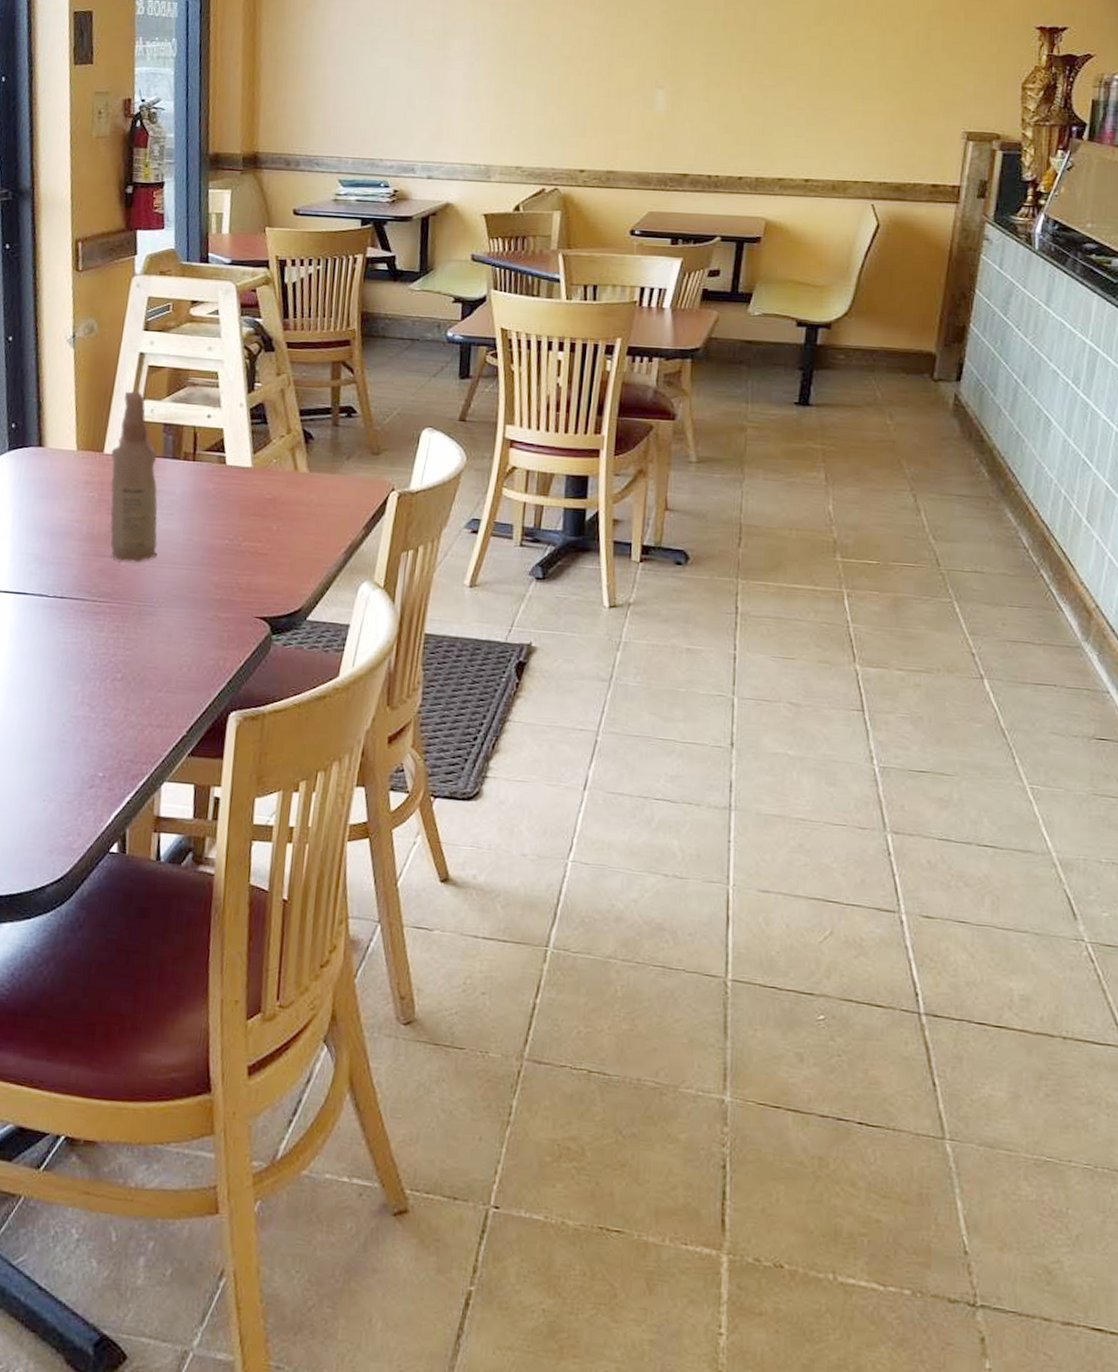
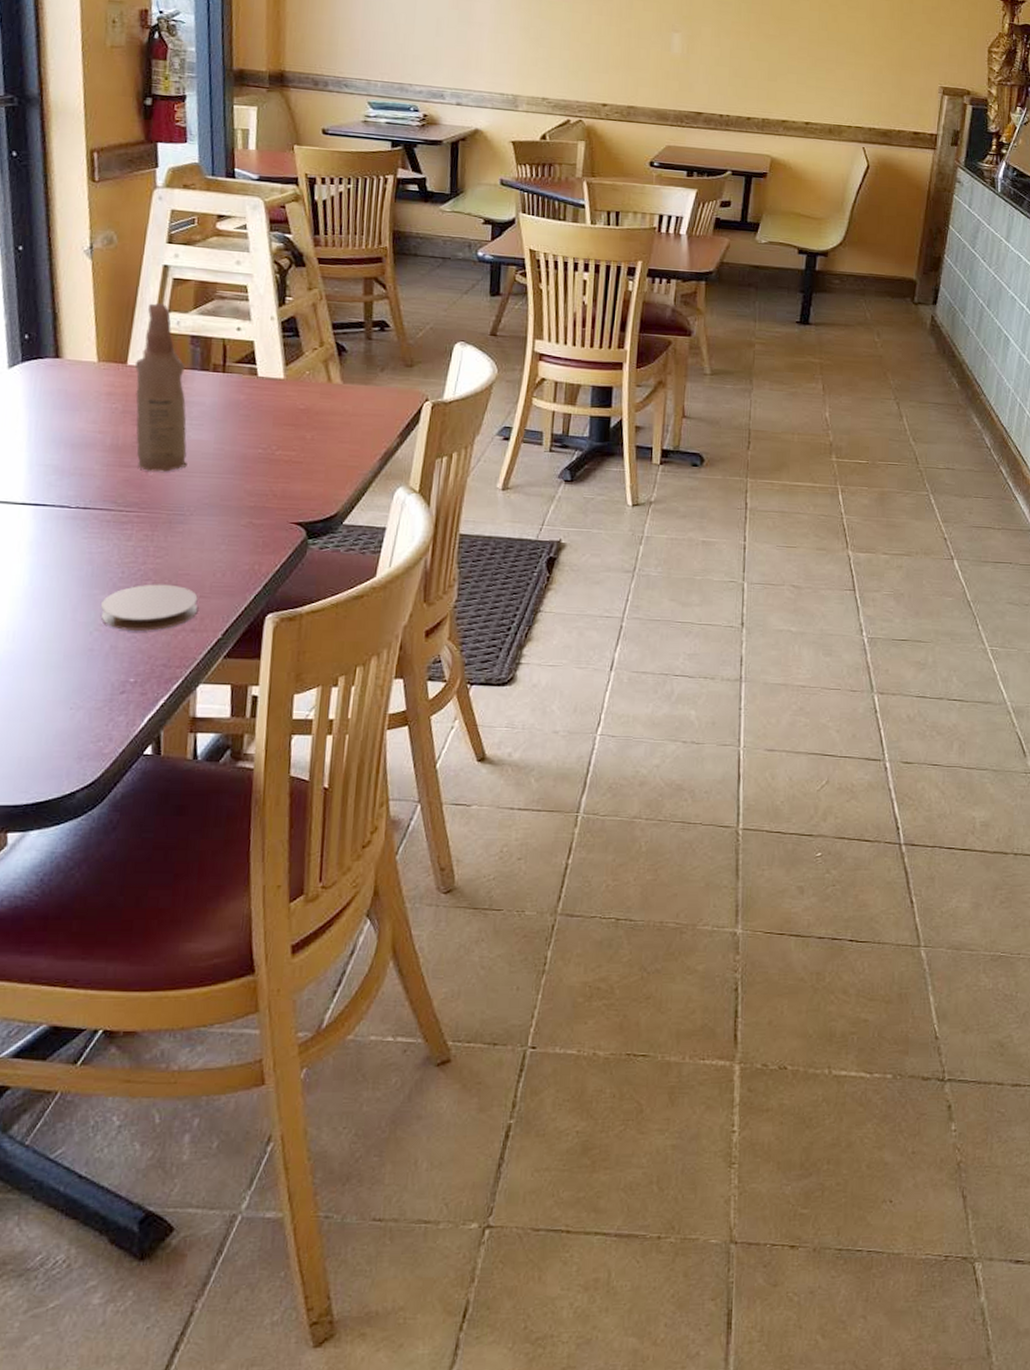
coaster: none [74,676,165,726] -> present [101,584,198,632]

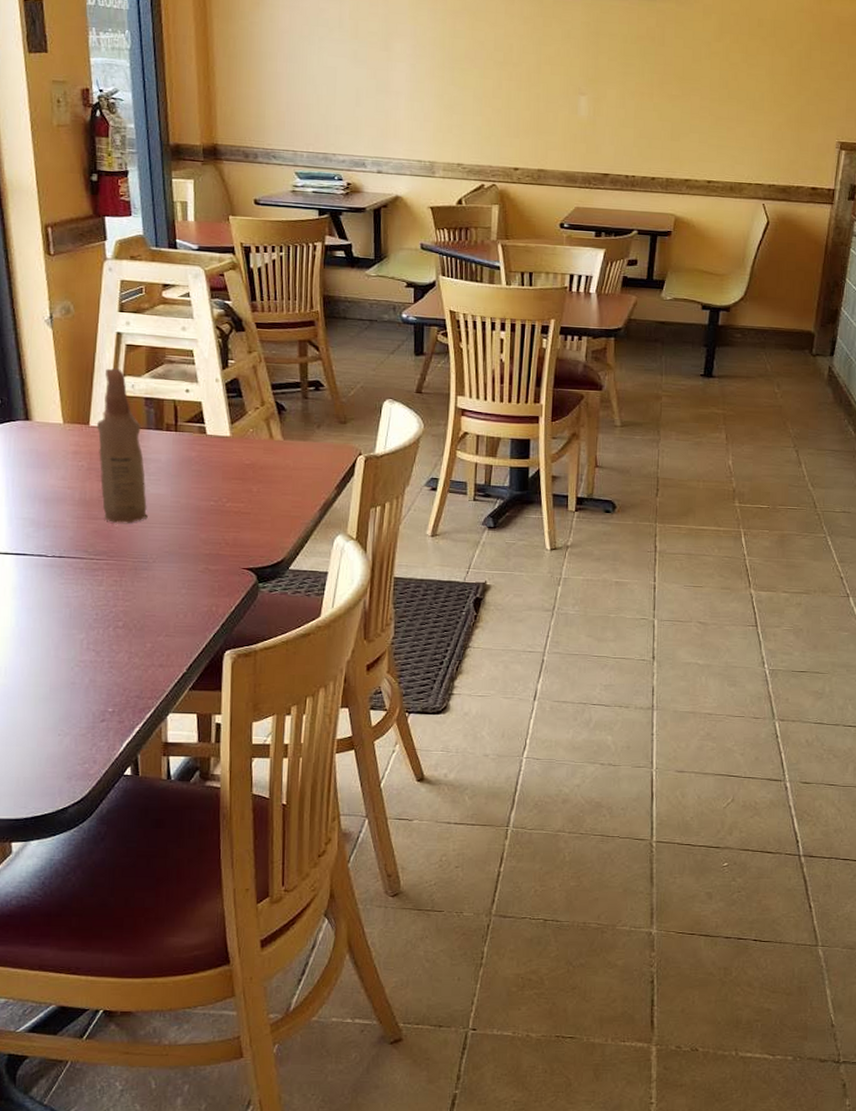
coaster: present [101,584,198,632] -> none [80,624,165,667]

